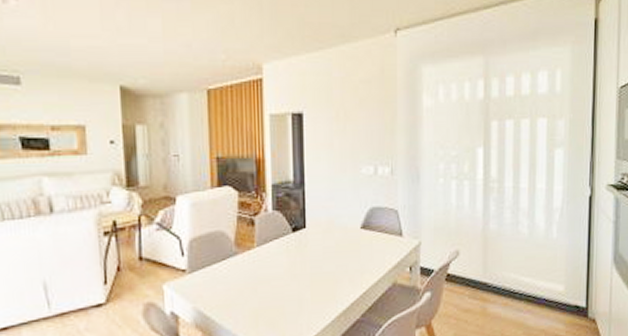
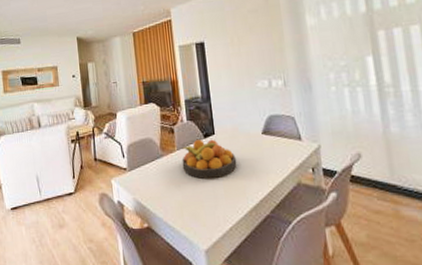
fruit bowl: none [262,233,329,282] -> present [182,139,237,180]

